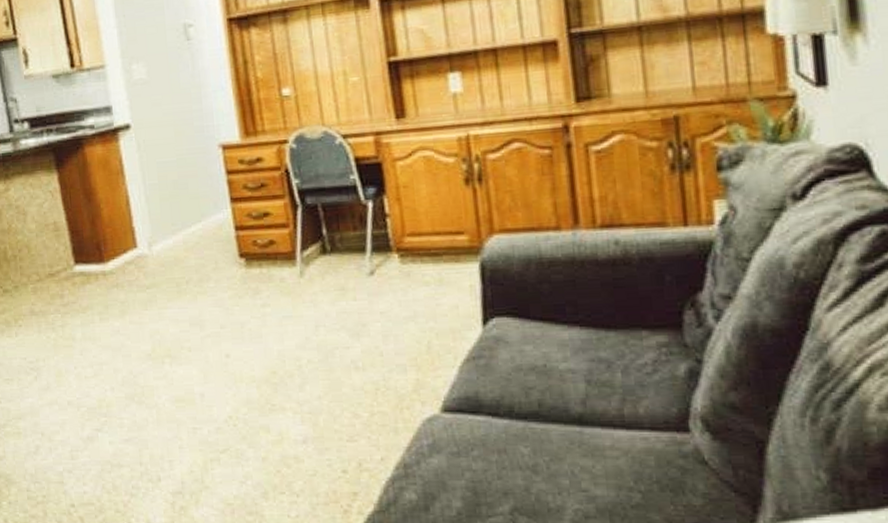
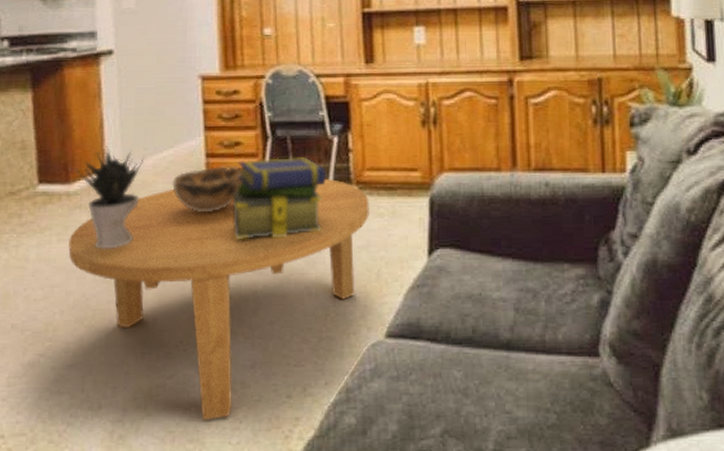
potted plant: none [107,224,174,327] -> present [75,146,144,249]
coffee table: none [110,246,414,495] -> present [68,178,369,421]
decorative bowl: none [204,238,276,288] -> present [172,166,243,213]
stack of books: none [267,225,364,313] -> present [233,157,327,239]

